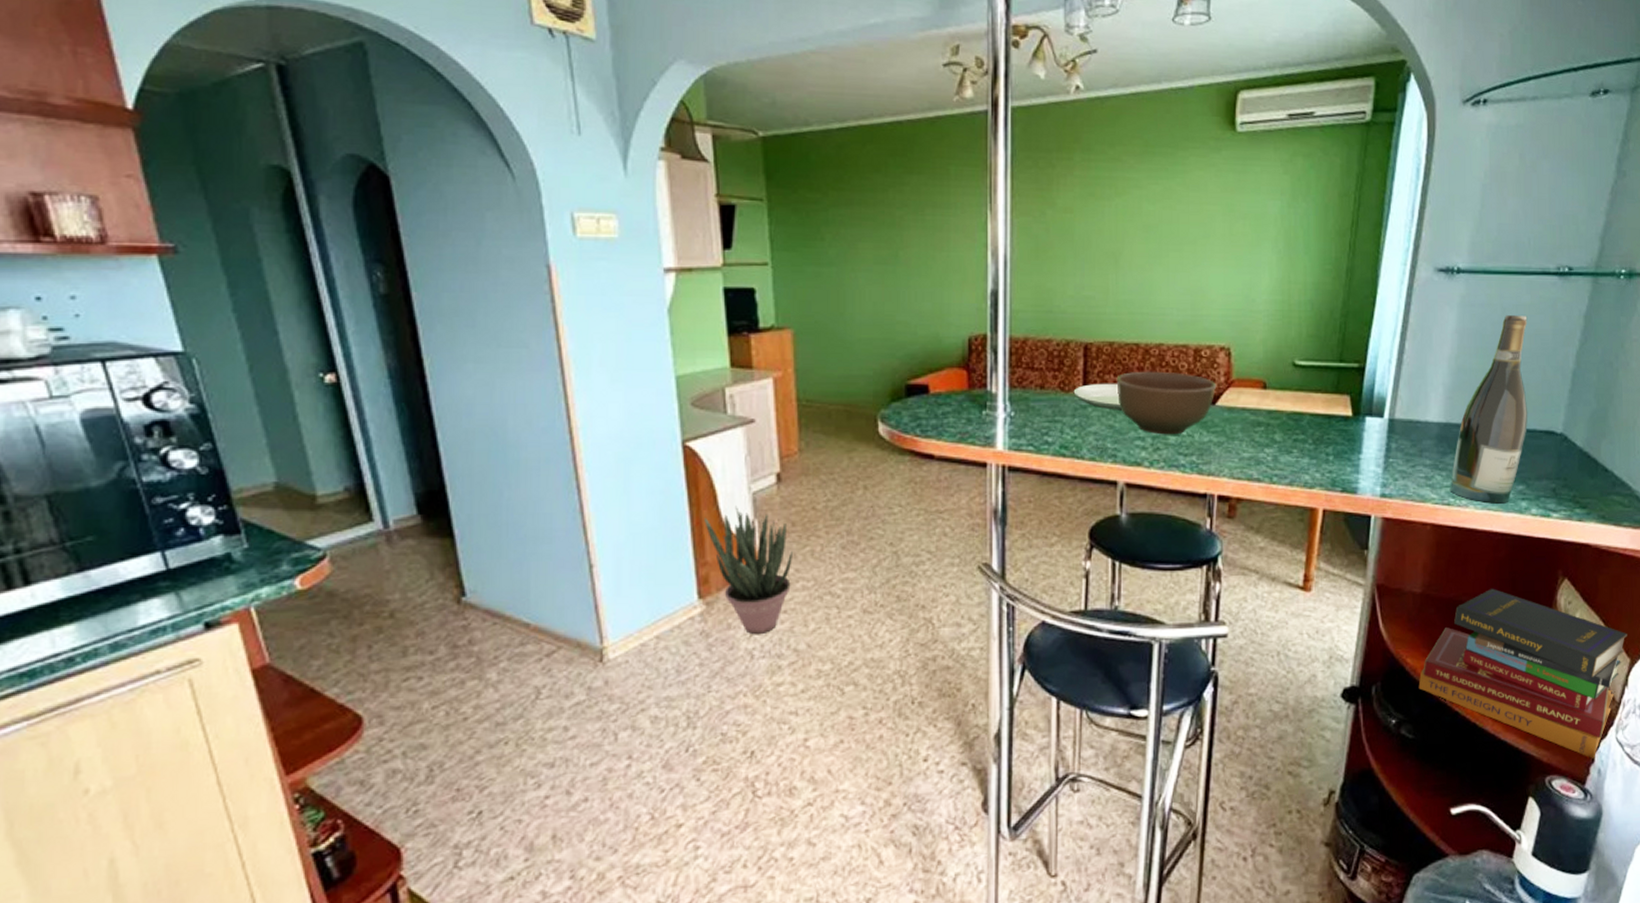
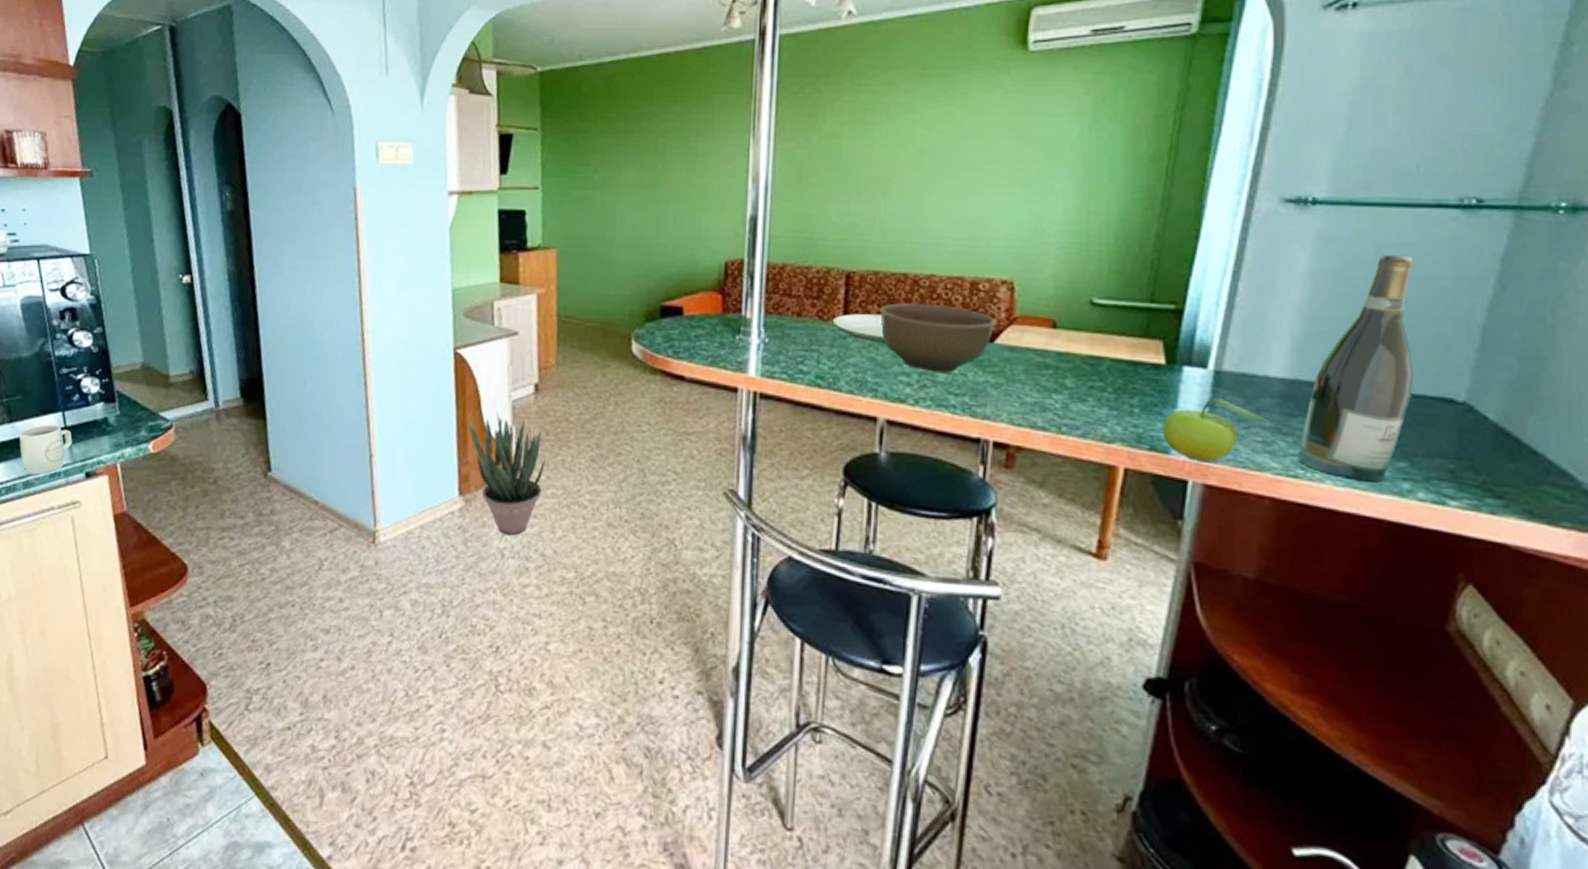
mug: none [97,569,180,634] -> present [19,424,73,475]
fruit: none [1351,443,1431,498] -> present [1163,399,1272,462]
books: present [1418,588,1627,759] -> none [1249,584,1569,822]

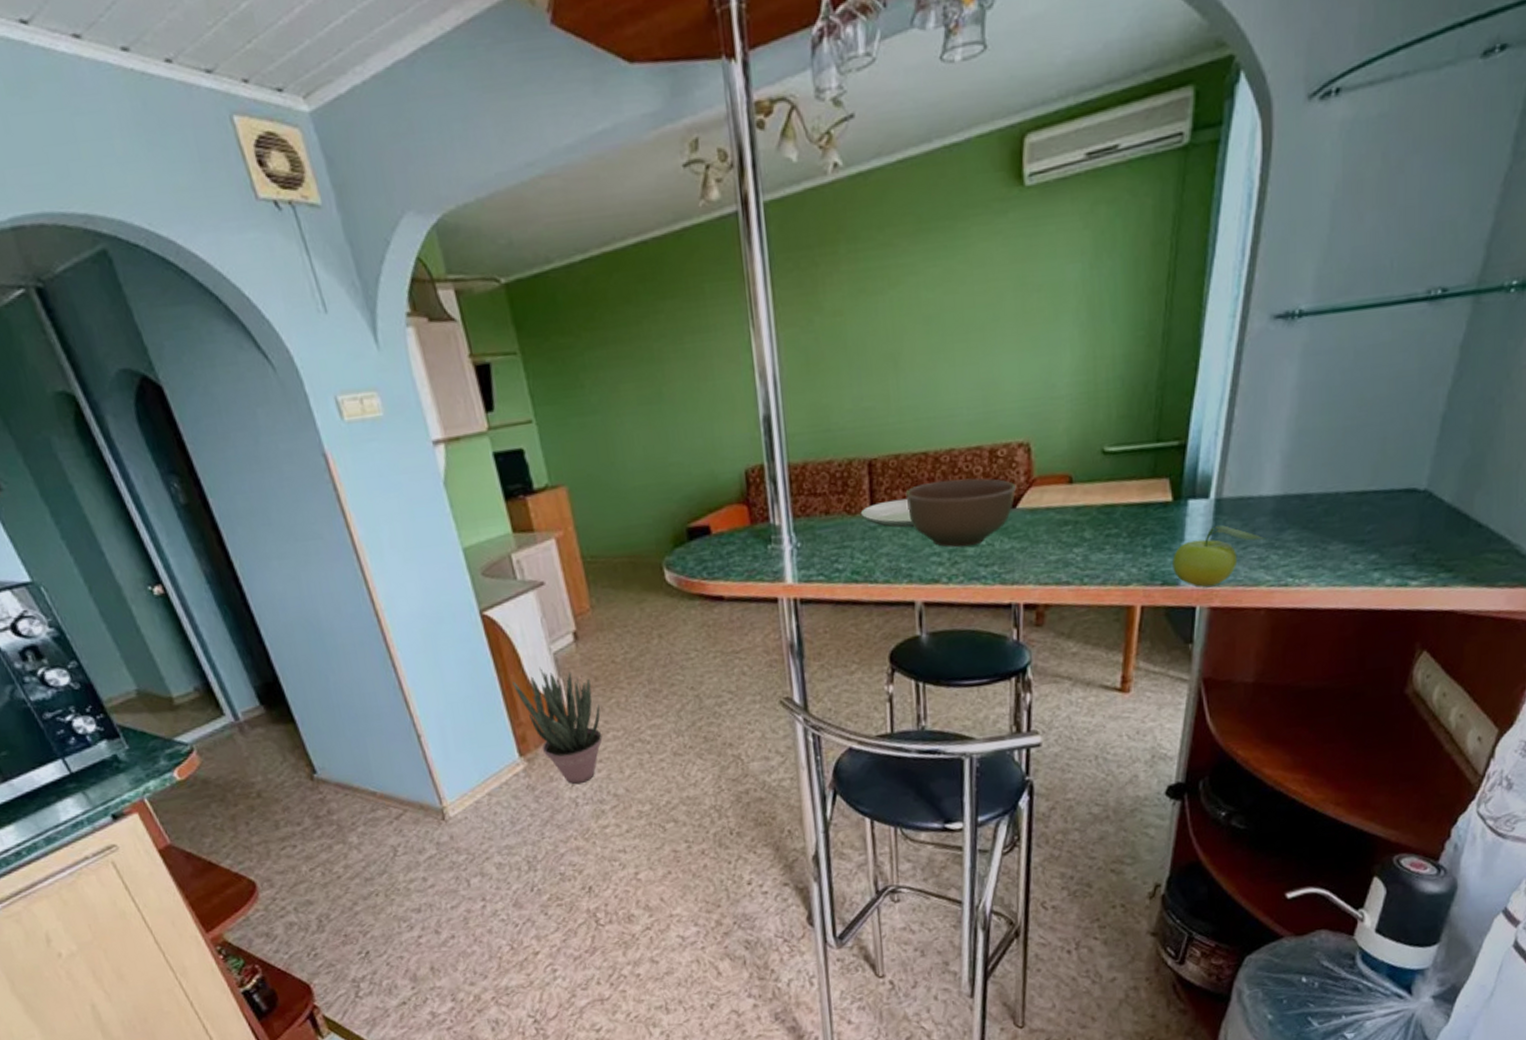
mug: present [19,424,73,475] -> none [20,773,86,830]
wine bottle: present [1297,254,1414,483] -> none [1287,356,1387,580]

